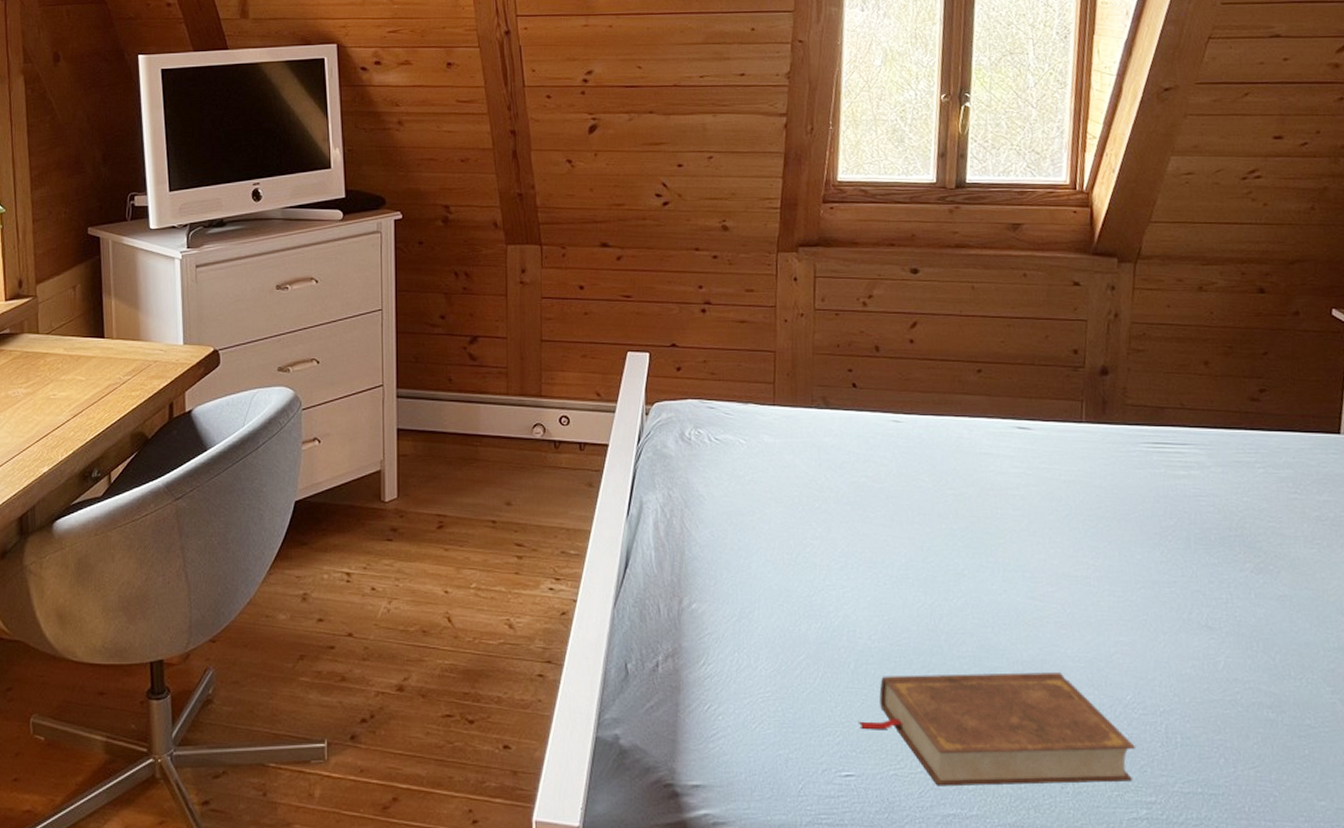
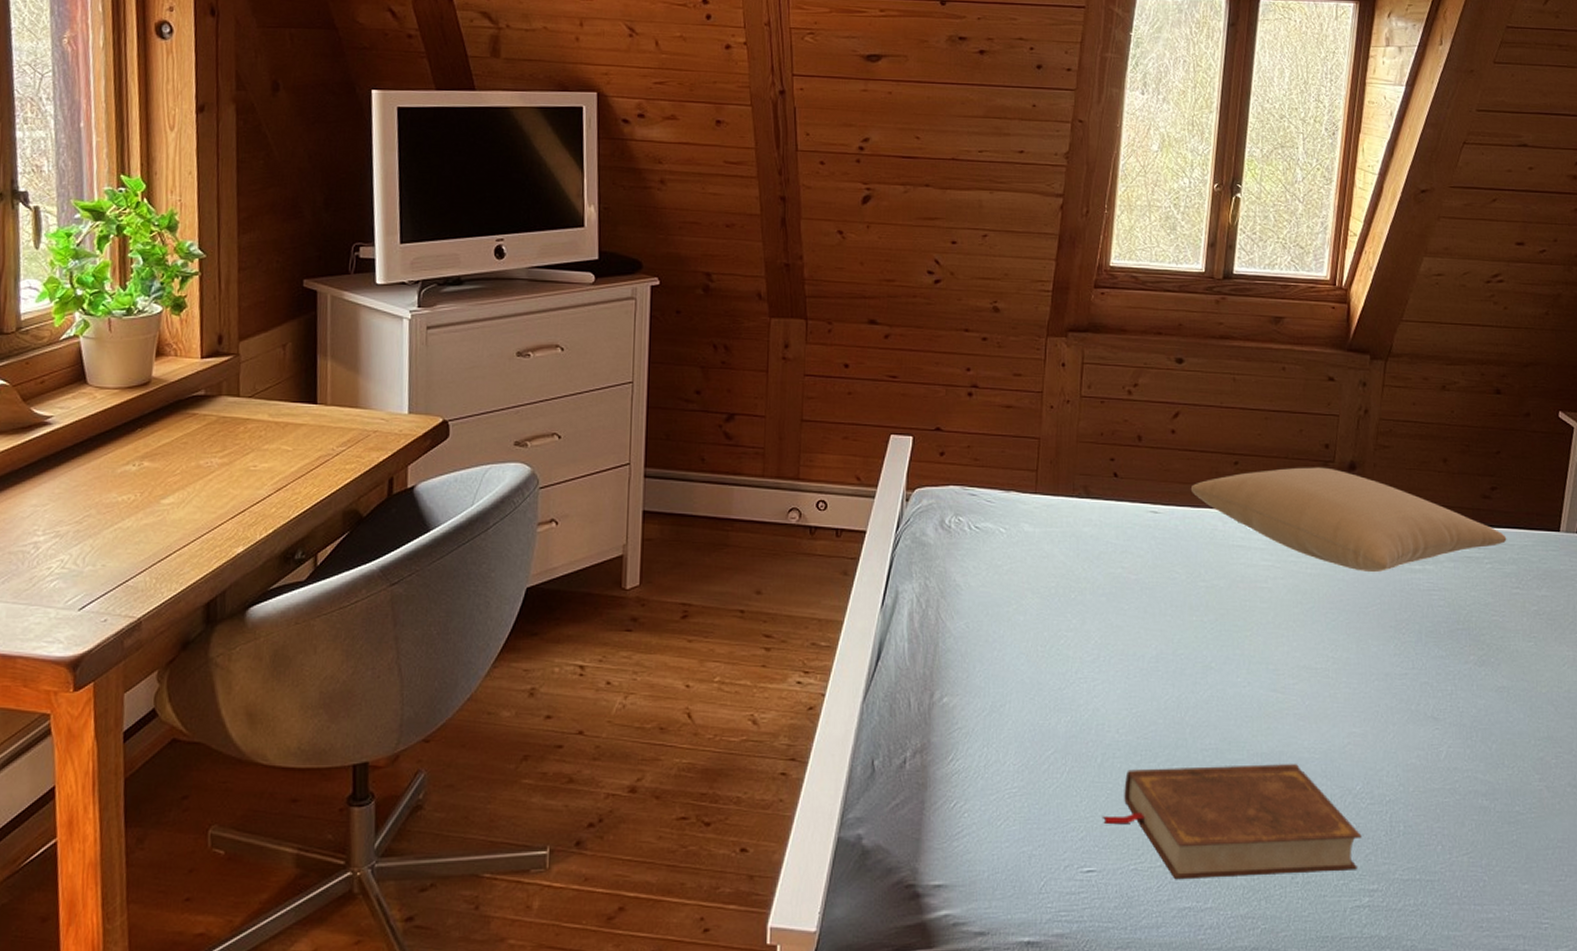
pillow: none [932,373,1281,479] -> present [1190,467,1507,573]

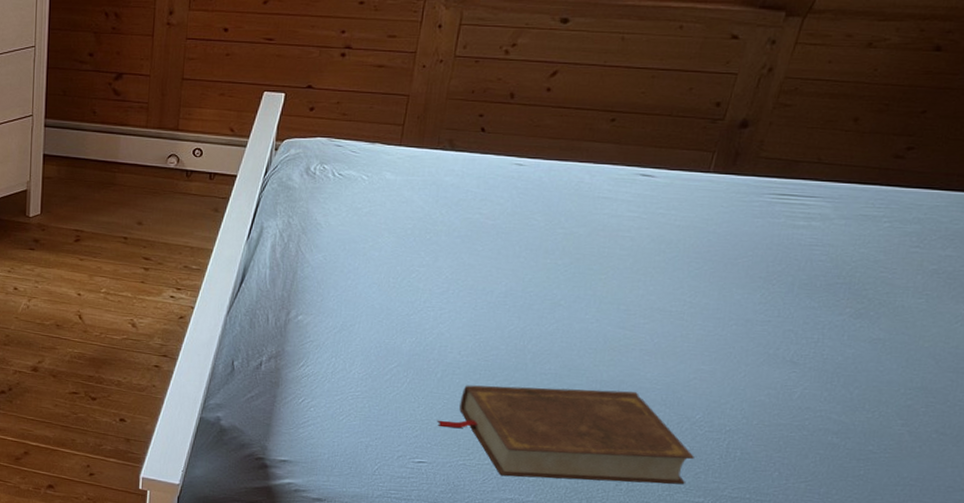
pillow: present [1190,467,1507,573] -> none [560,124,916,227]

